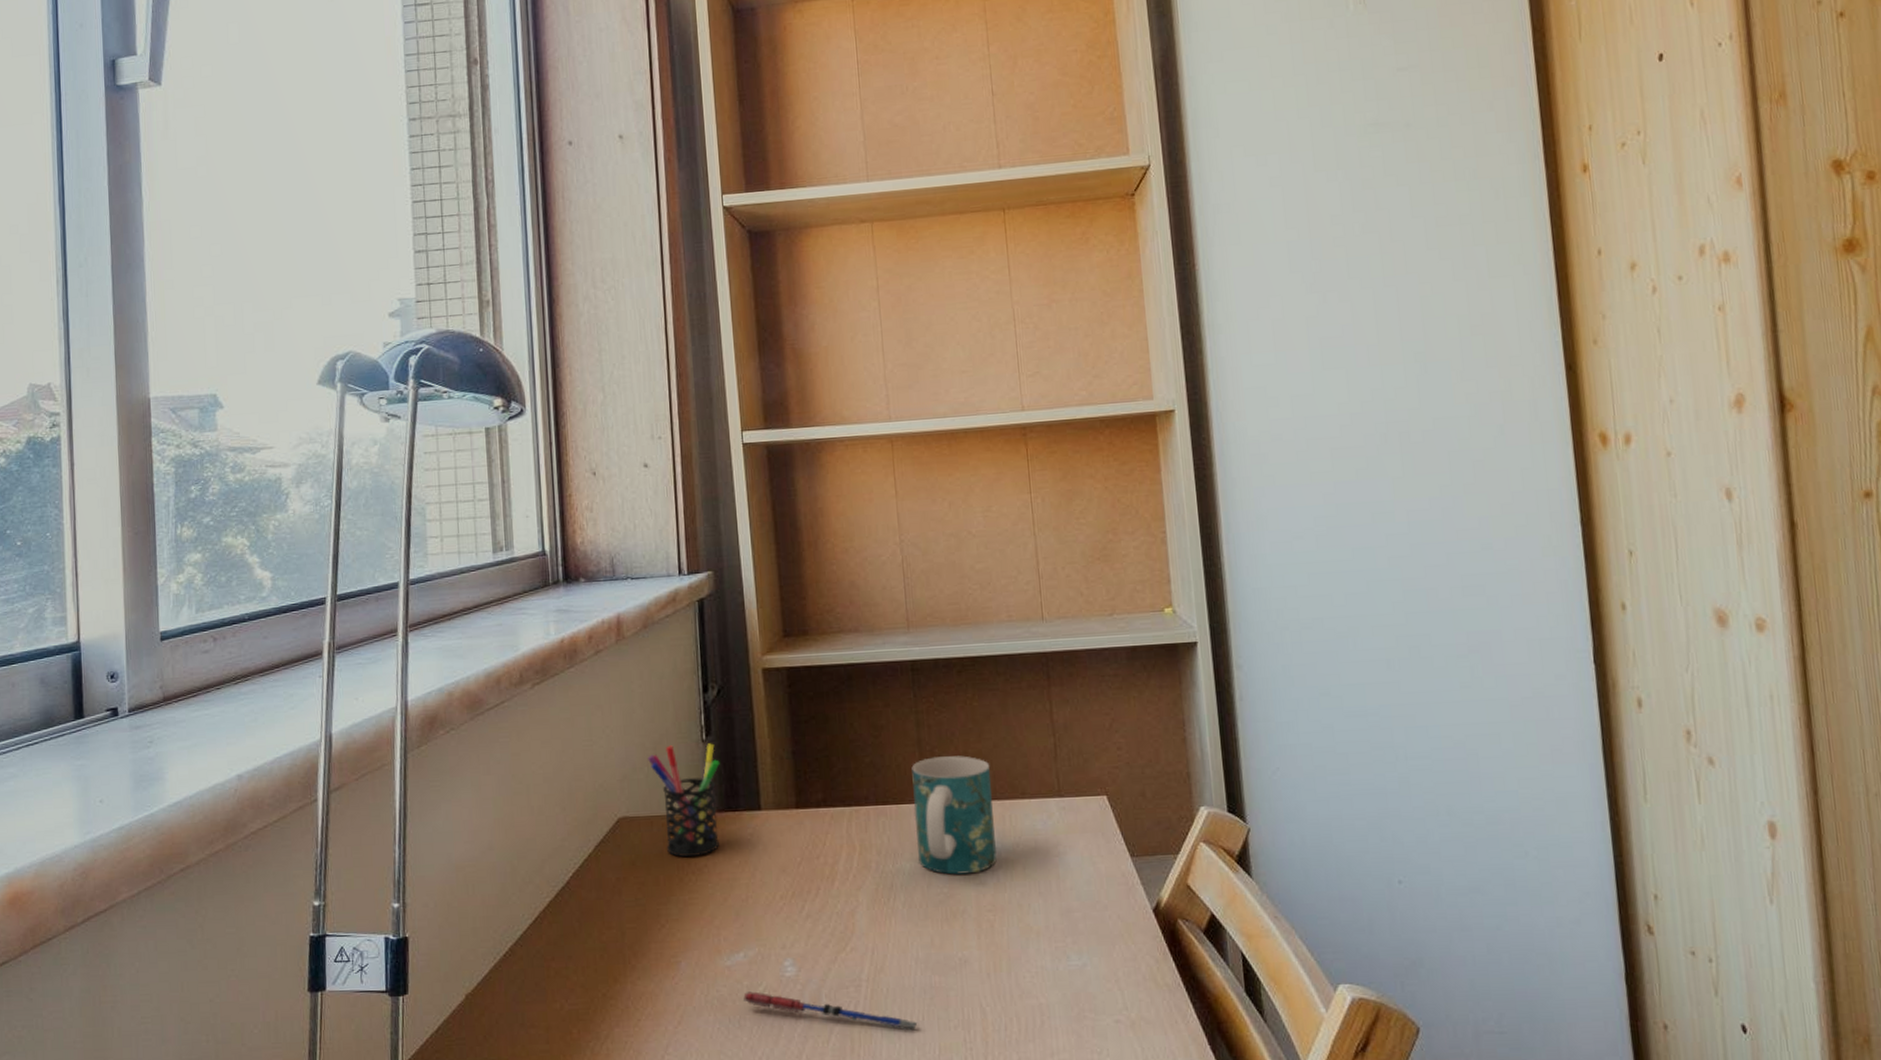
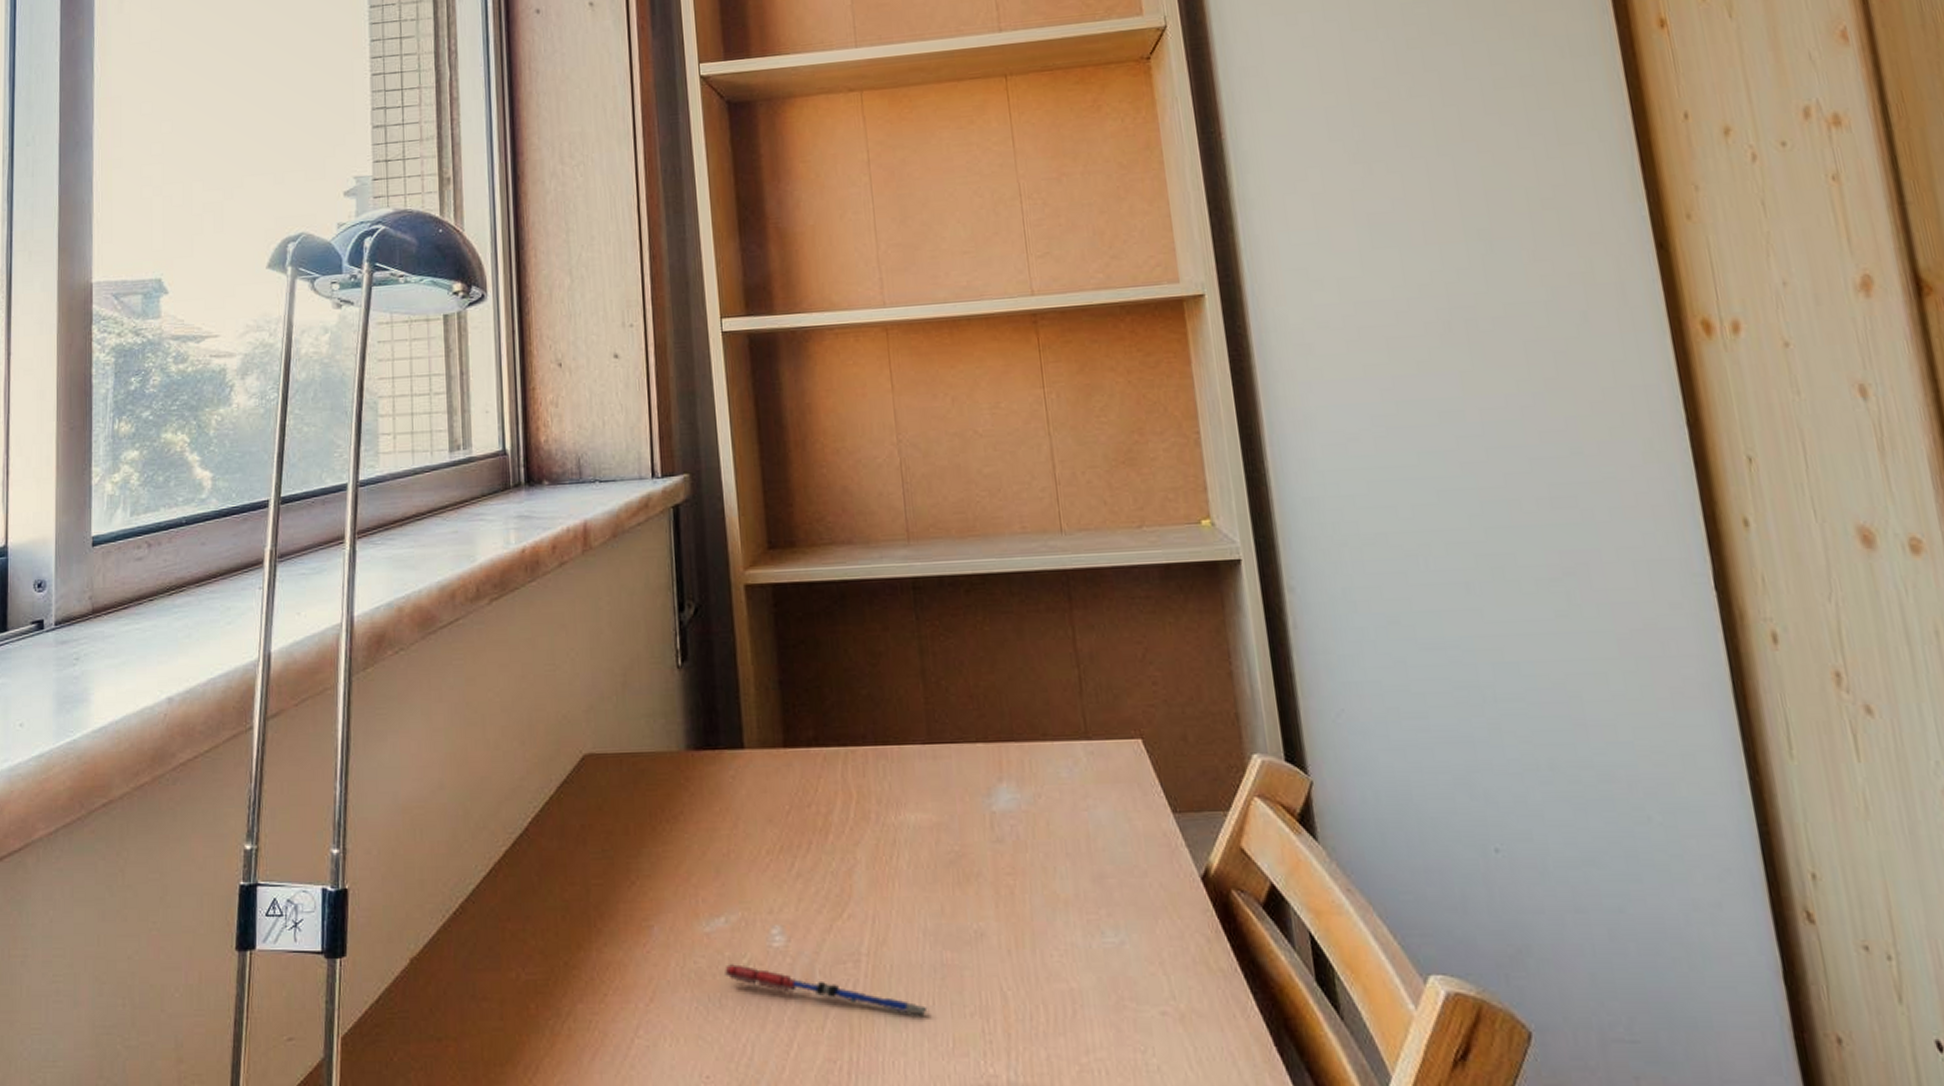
pen holder: present [648,743,720,857] -> none [617,670,698,801]
mug: present [911,755,997,875] -> none [915,689,1016,830]

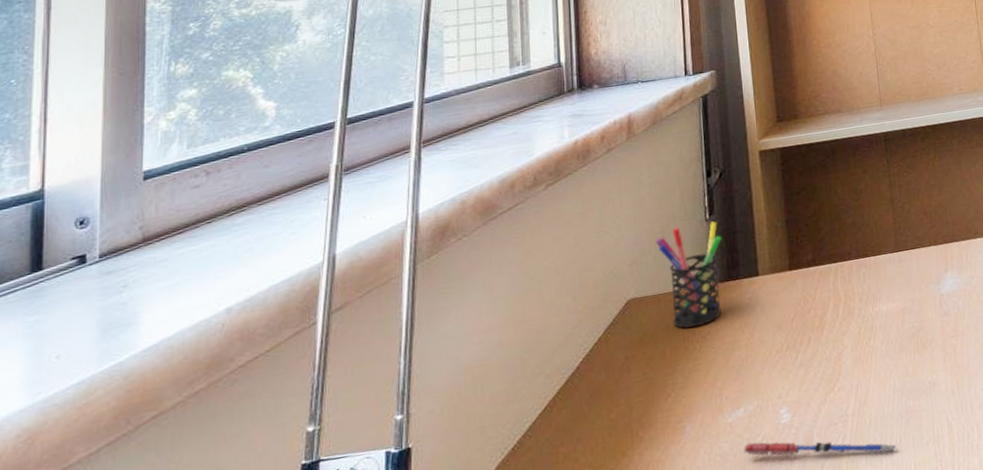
pen holder: none [617,670,698,801] -> present [656,221,722,329]

